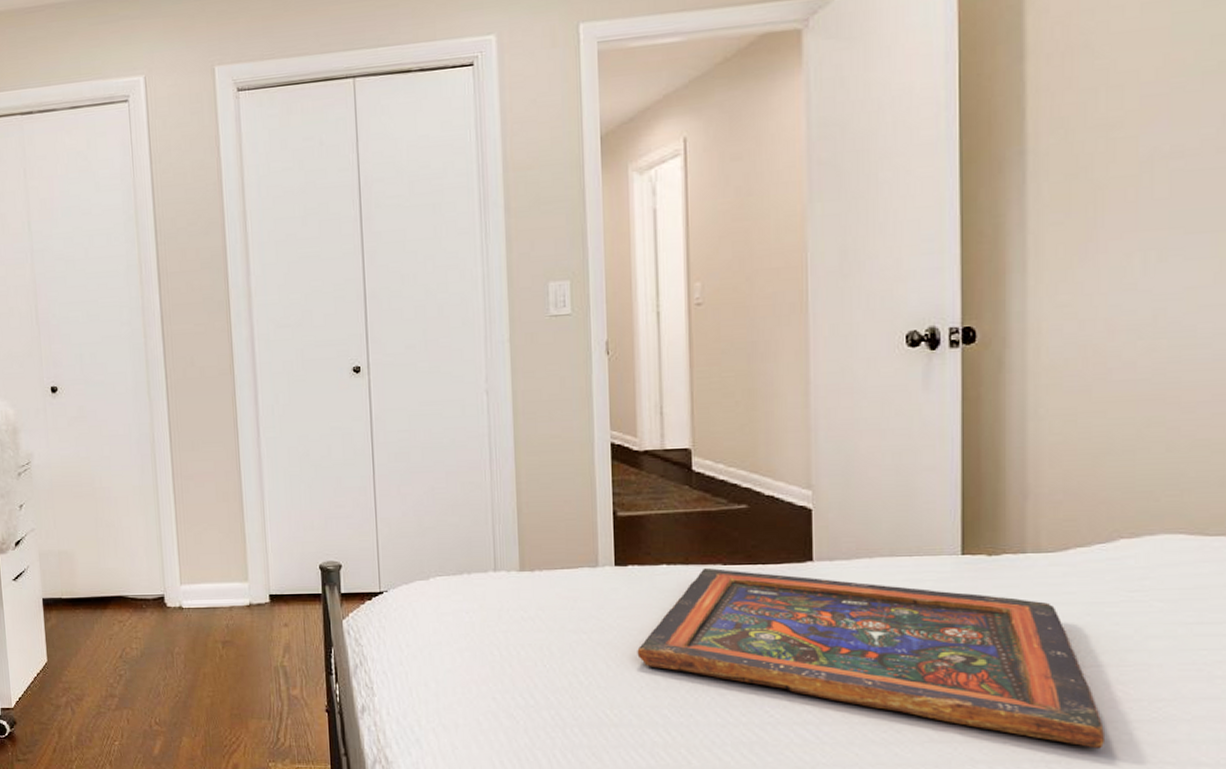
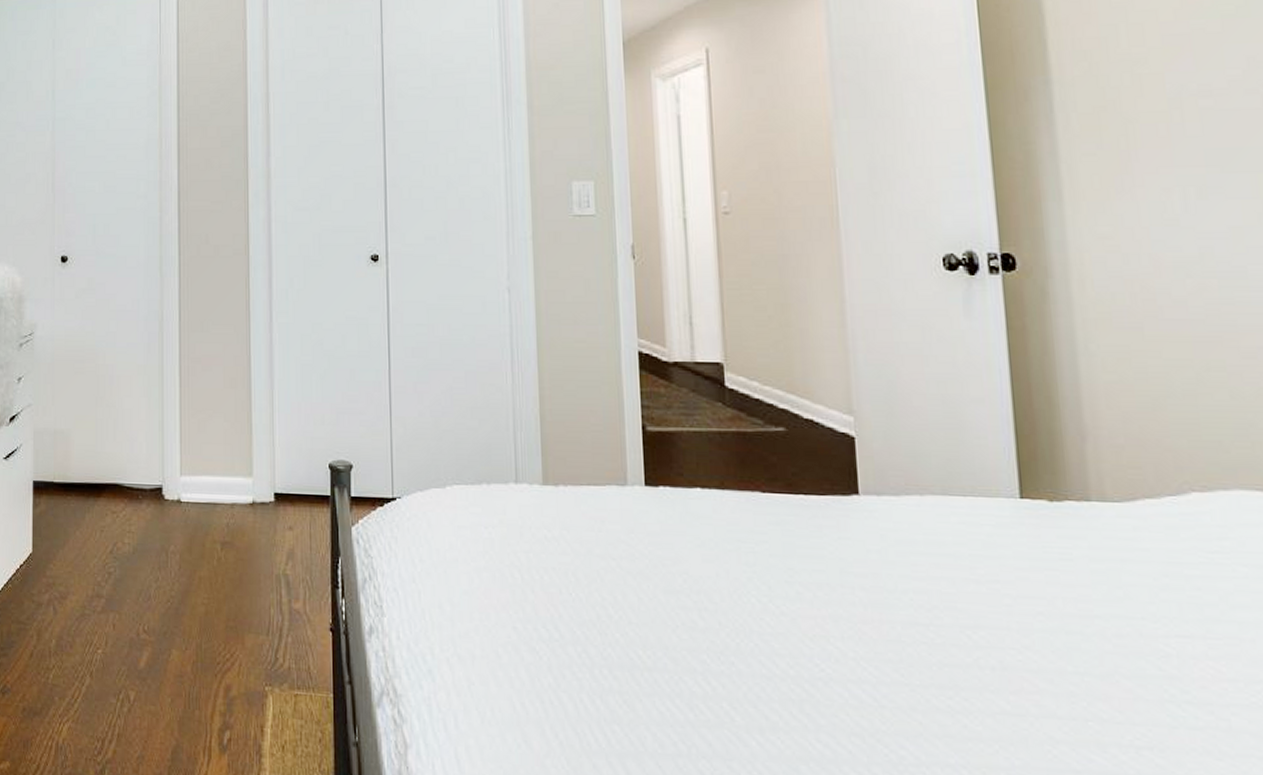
painted panel: present [637,568,1104,749] -> none [671,495,1200,736]

